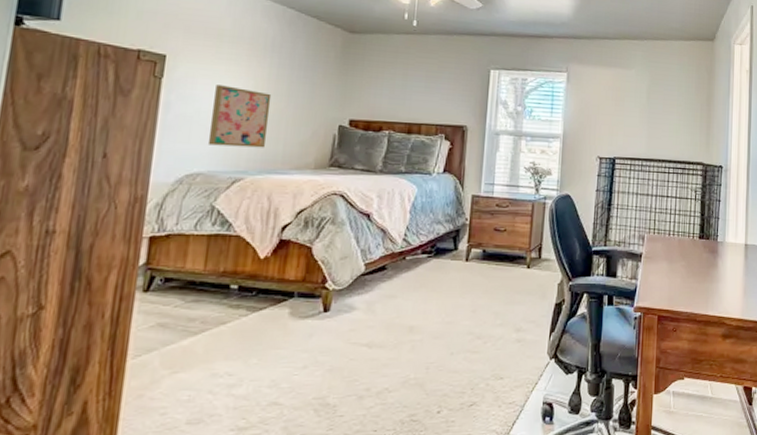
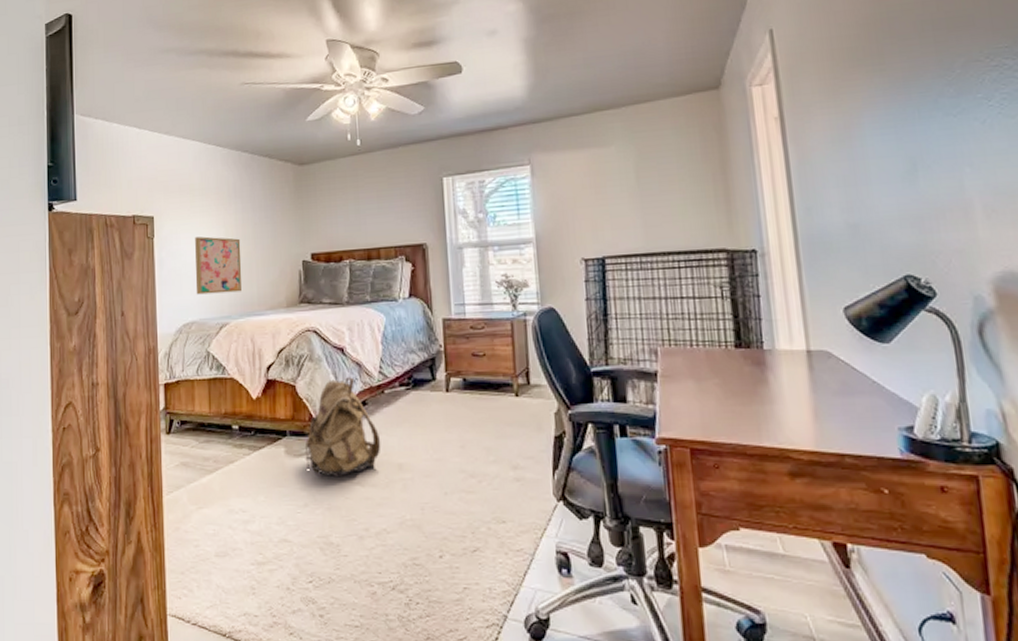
backpack: none [311,242,396,338] -> present [305,377,381,476]

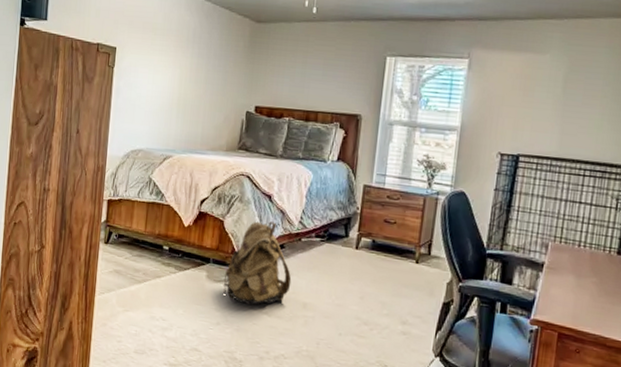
wall art: present [195,236,243,295] -> none [146,73,193,130]

